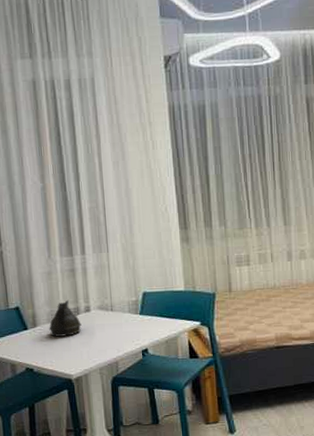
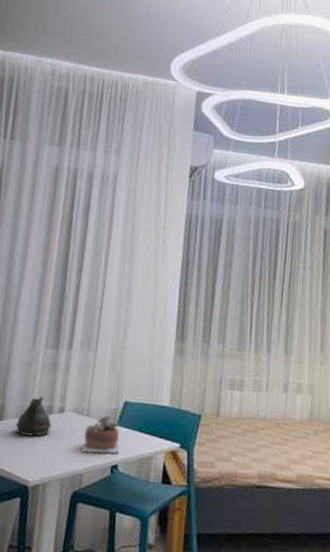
succulent plant: none [112,307,147,343] -> present [81,415,120,454]

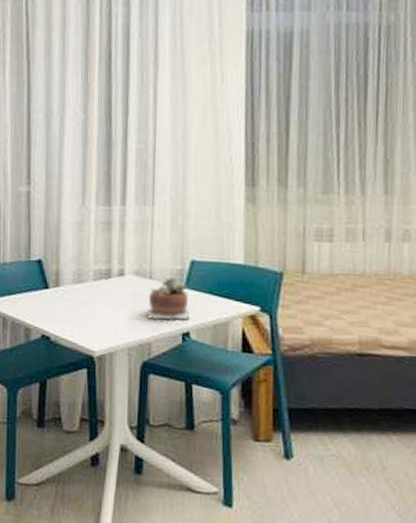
teapot: present [15,396,52,437] -> none [73,259,112,303]

